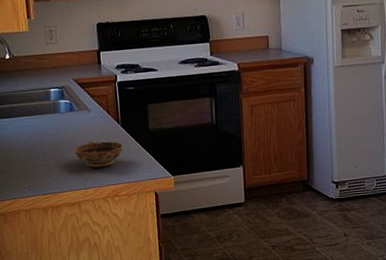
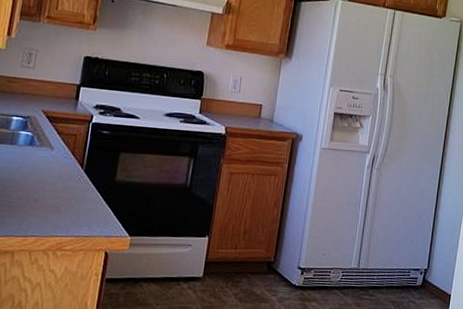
bowl: present [74,141,124,168] -> none [22,183,82,214]

